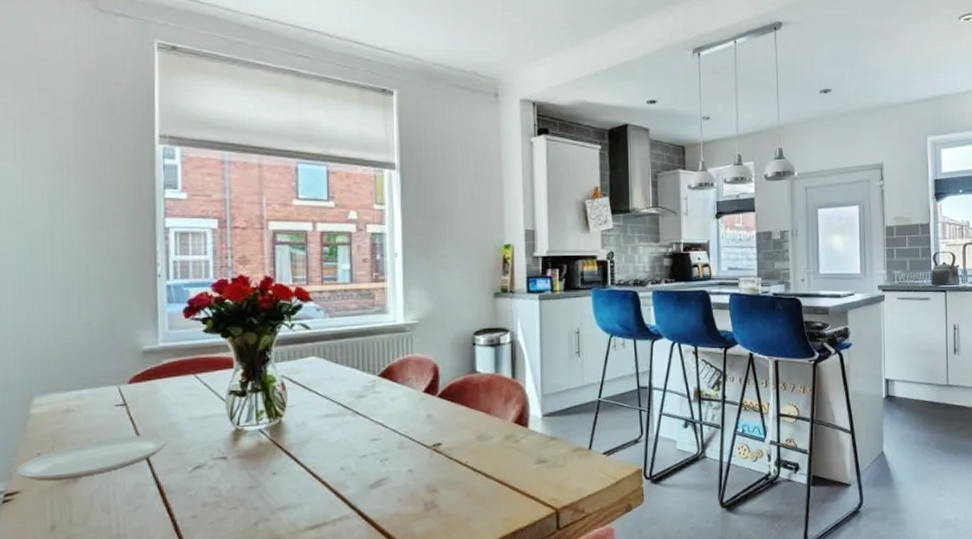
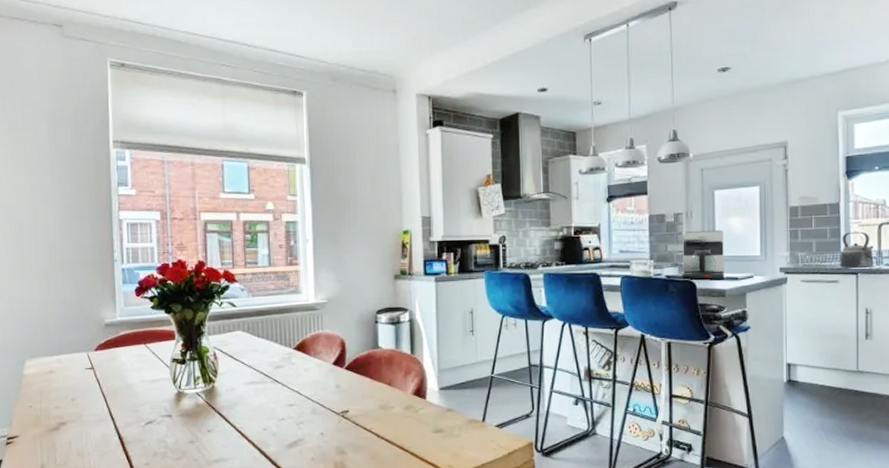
plate: present [16,435,168,481] -> none [15,394,126,429]
coffee maker: none [787,248,828,298] -> present [681,230,724,280]

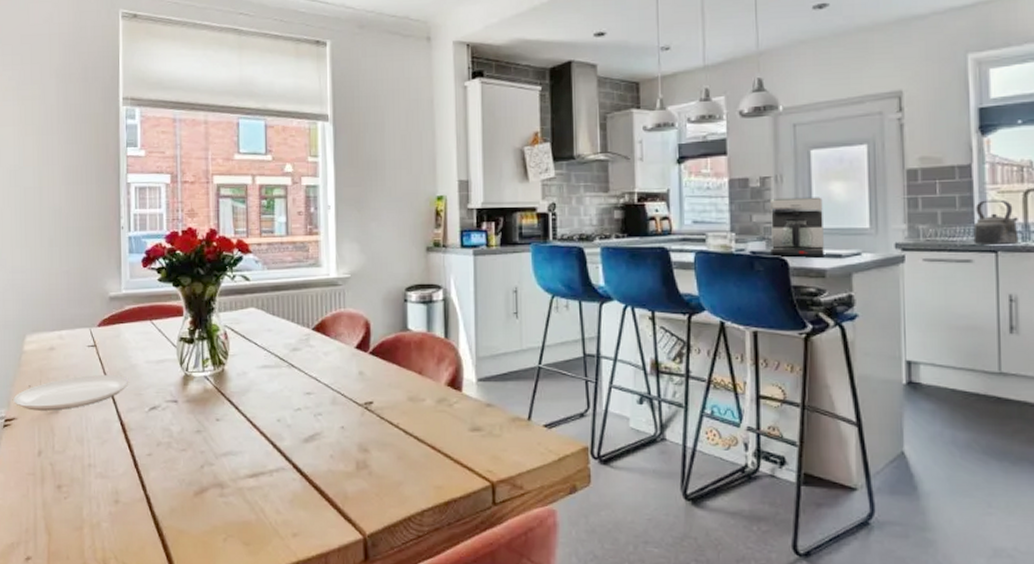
plate: none [15,394,126,429] -> present [13,375,129,411]

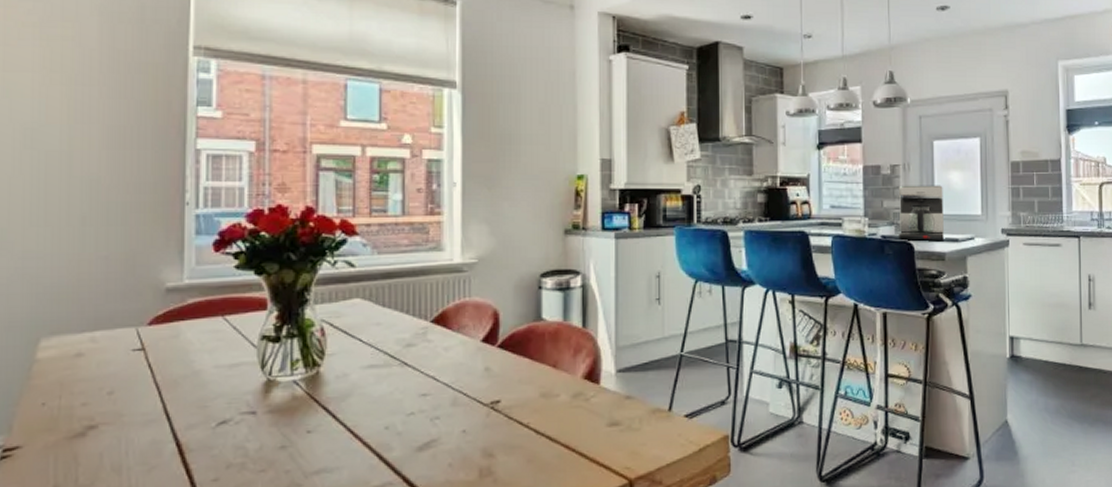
plate: present [13,375,129,411] -> none [17,384,190,435]
kettle: present [973,199,1019,245] -> none [1062,191,1096,230]

